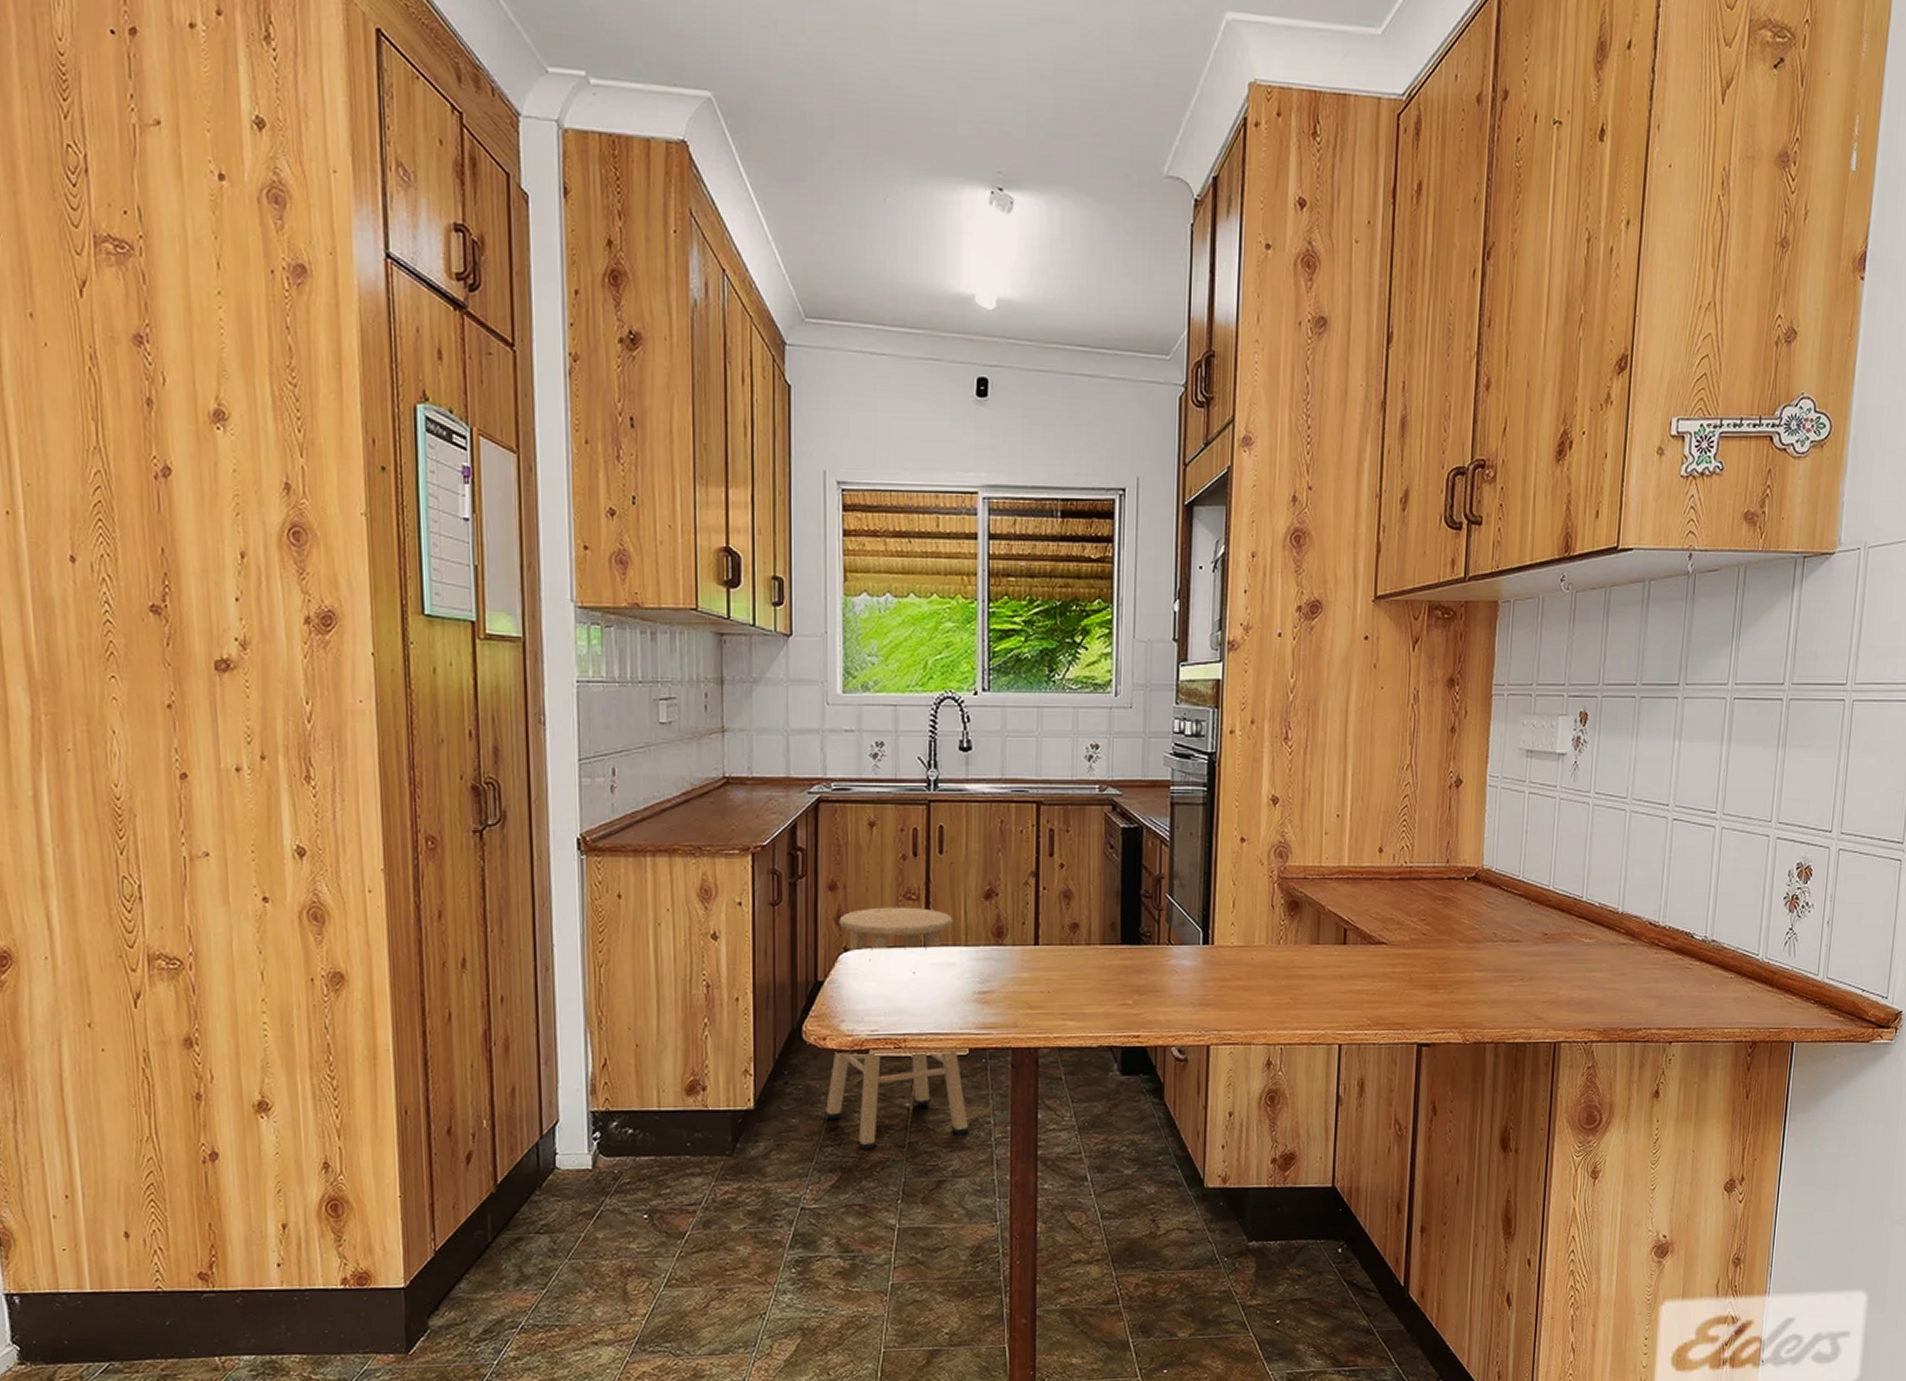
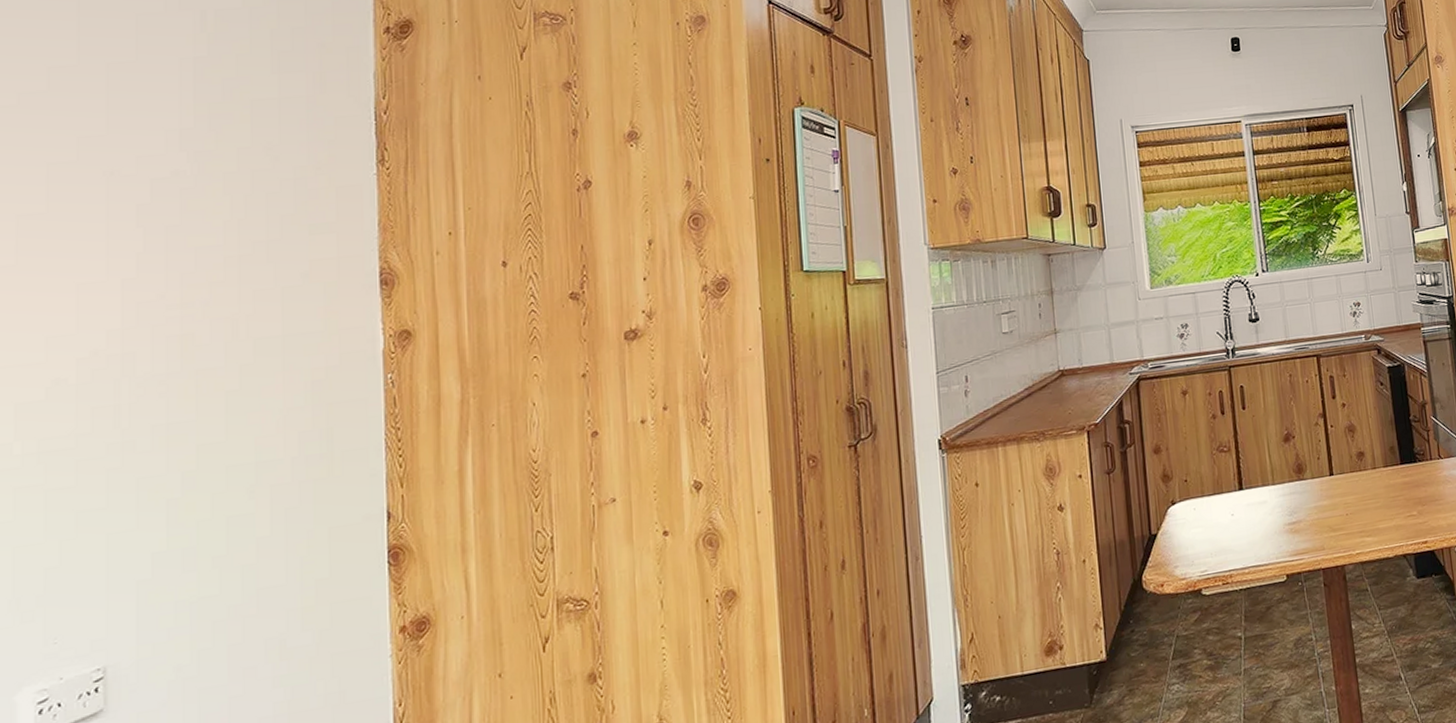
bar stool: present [824,907,969,1150] -> none [1165,457,1295,683]

